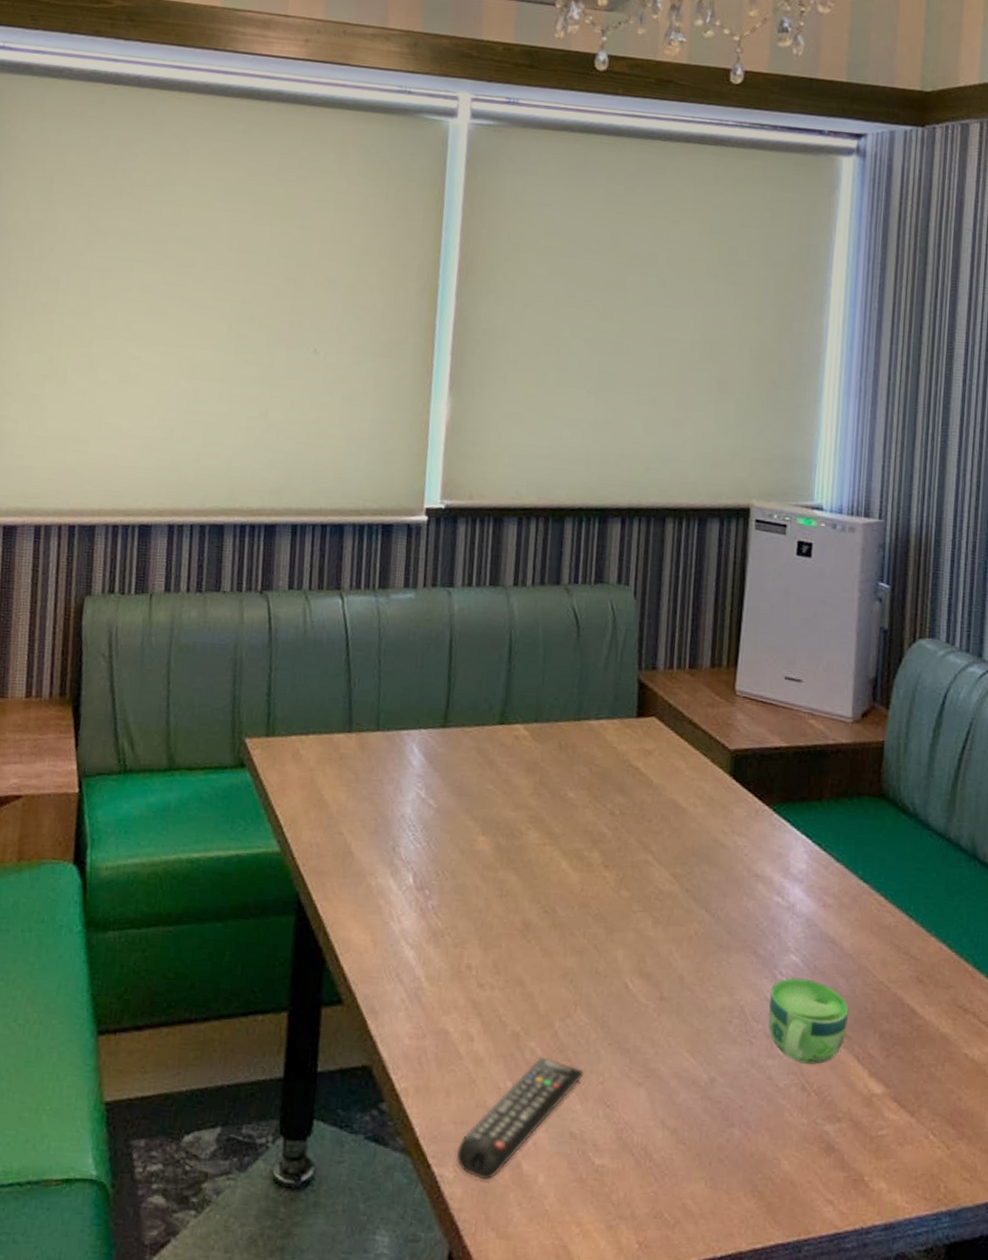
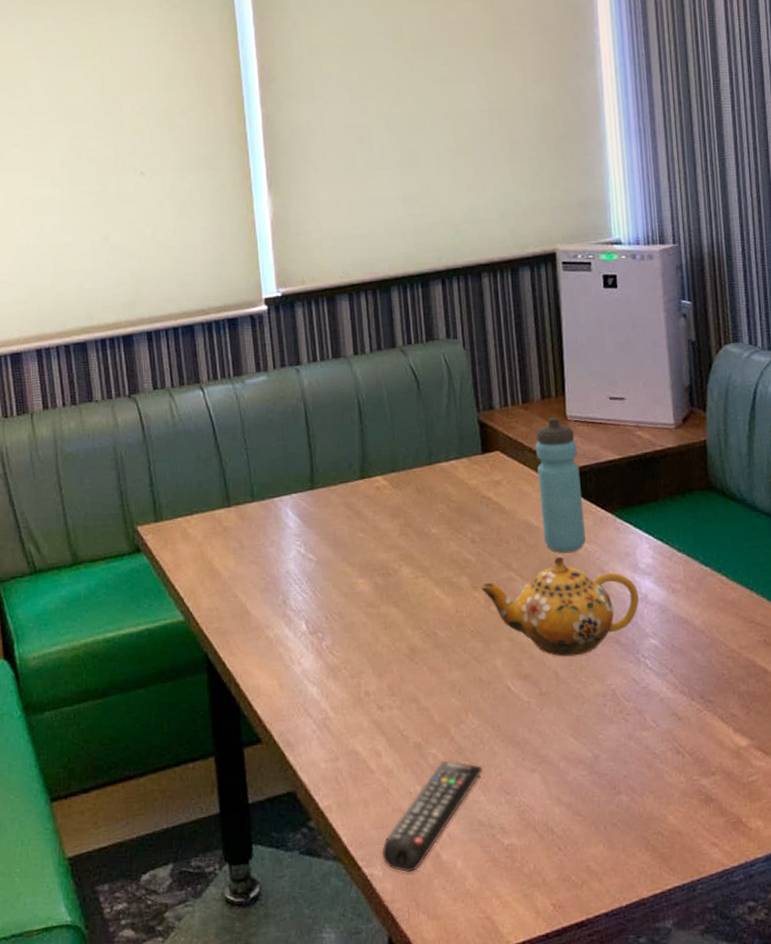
teapot: none [613,845,786,961] -> present [481,556,639,657]
water bottle: none [690,688,742,843] -> present [535,417,586,553]
cup: present [768,977,849,1065] -> none [637,657,709,731]

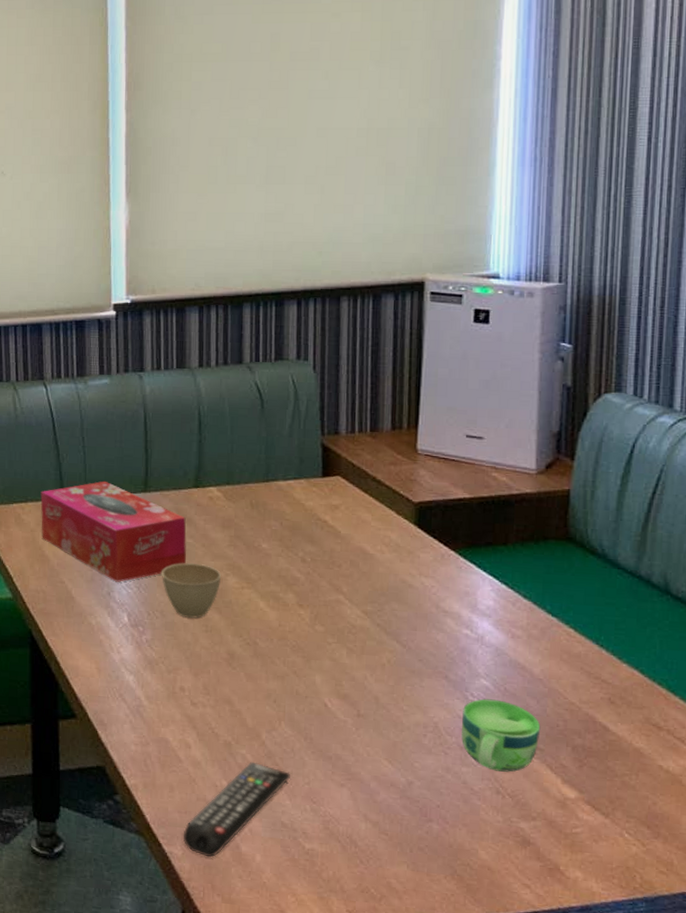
tissue box: none [206,482,360,588] -> present [40,481,187,582]
cup: none [336,558,395,616] -> present [162,563,221,618]
teapot: present [481,556,639,657] -> none [307,586,474,685]
water bottle: present [535,417,586,553] -> none [378,448,425,584]
cup: none [637,657,709,731] -> present [461,698,541,772]

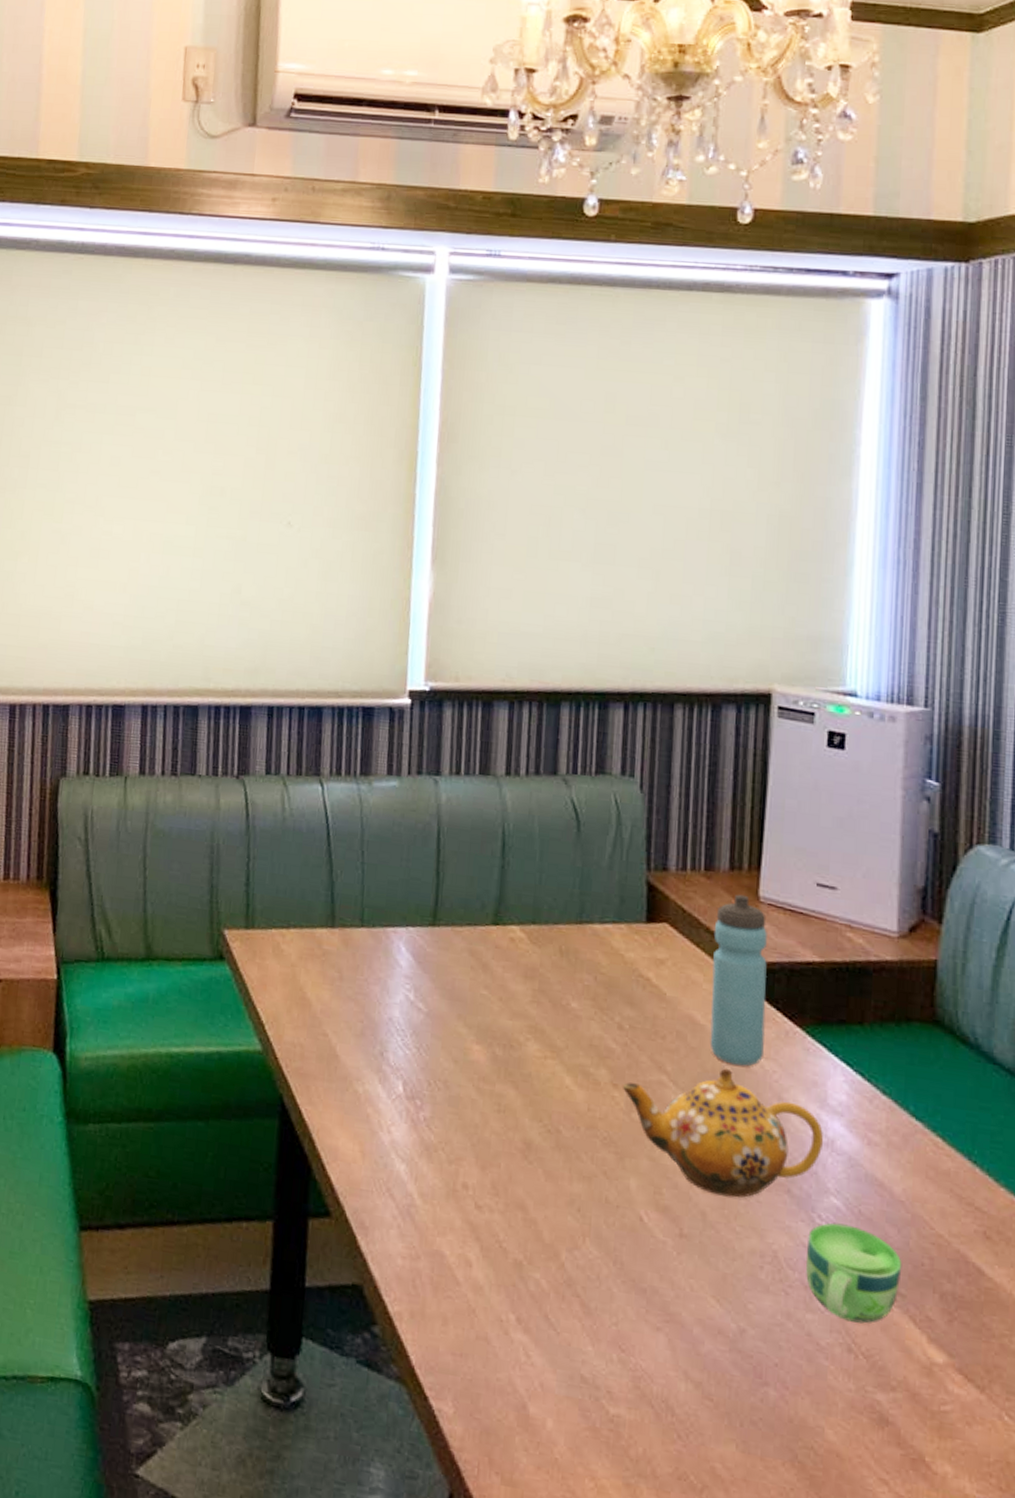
tissue box: present [40,481,187,582] -> none [304,908,481,1040]
cup: present [162,563,221,618] -> none [447,1020,520,1093]
remote control: present [183,761,290,857] -> none [455,1289,594,1420]
teapot: none [307,586,474,685] -> present [623,1068,823,1198]
water bottle: none [378,448,425,584] -> present [710,894,767,1066]

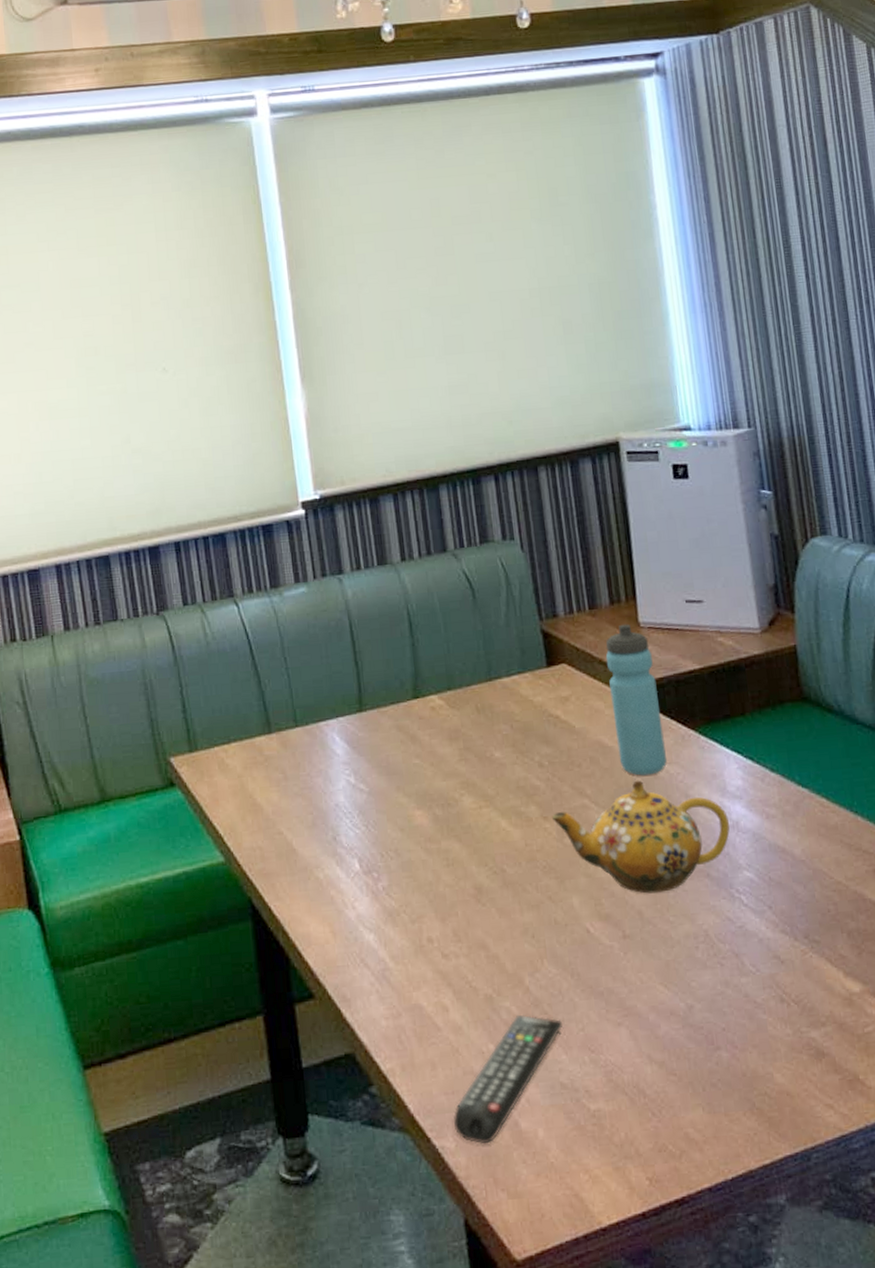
remote control: none [455,1289,594,1420] -> present [453,1014,562,1145]
cup: present [805,1222,902,1324] -> none [731,892,813,976]

